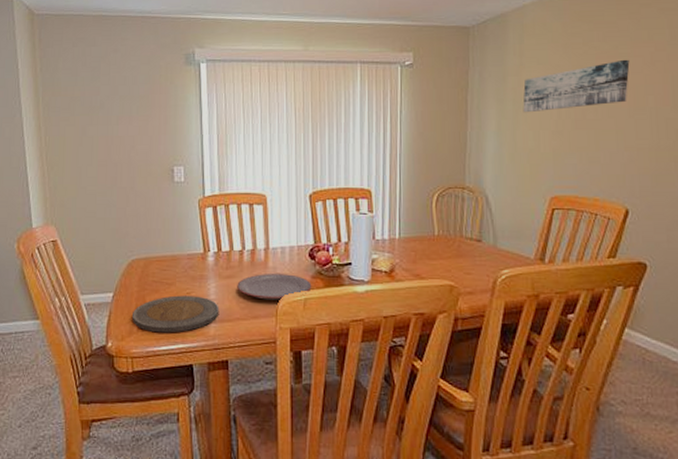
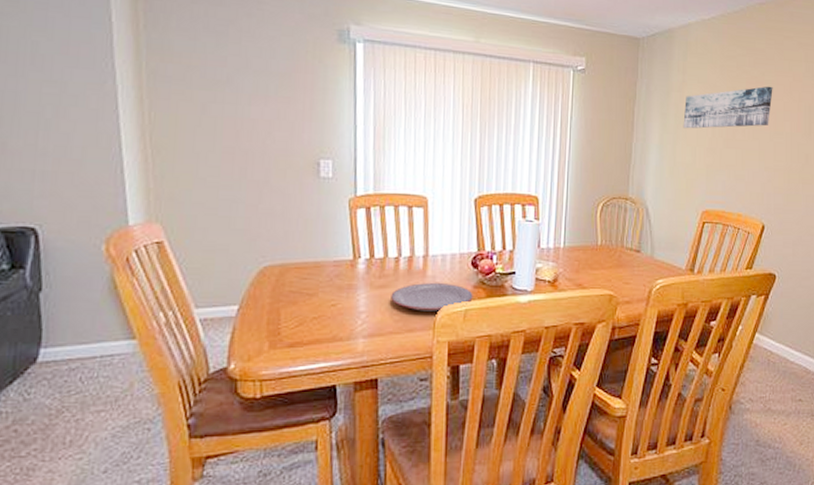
plate: present [131,295,219,333] -> none [261,308,370,351]

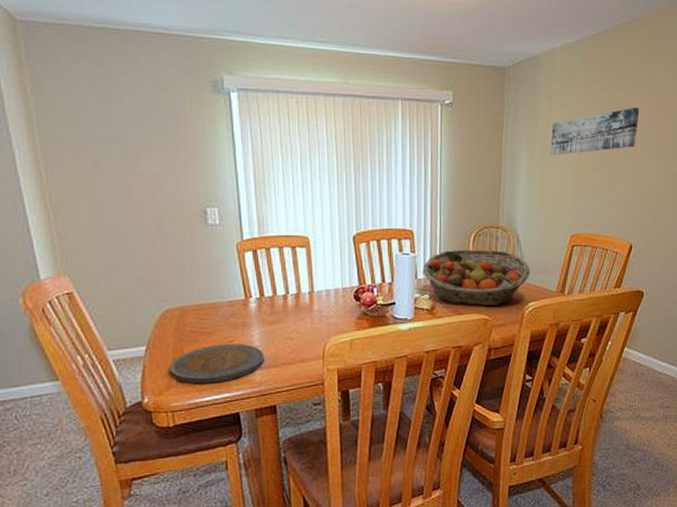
plate: none [261,308,370,351] -> present [169,343,265,384]
plate: present [391,283,473,312] -> none [282,316,358,343]
fruit basket: none [546,219,659,281] -> present [422,249,531,306]

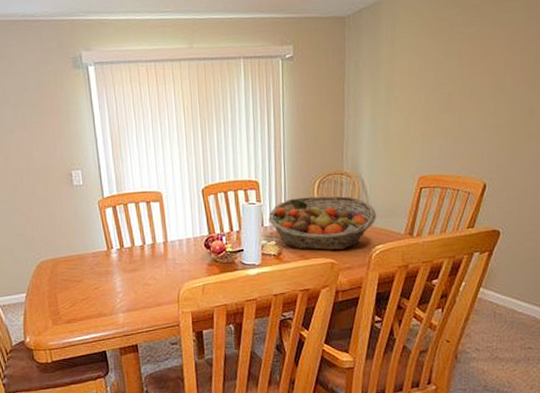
plate: present [169,343,265,384] -> none [45,290,127,326]
wall art: present [550,107,639,155] -> none [394,42,491,100]

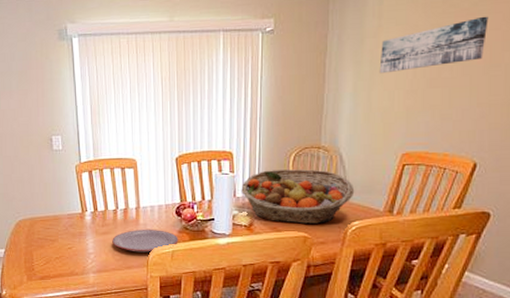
plate: none [140,264,209,289] -> present [112,230,178,252]
wall art: none [394,42,491,100] -> present [379,16,489,74]

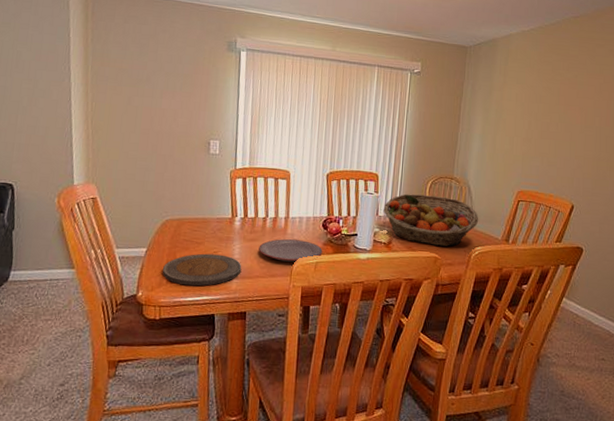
plate: none [21,250,97,282] -> present [162,253,242,286]
wall art: present [379,16,489,74] -> none [503,86,585,122]

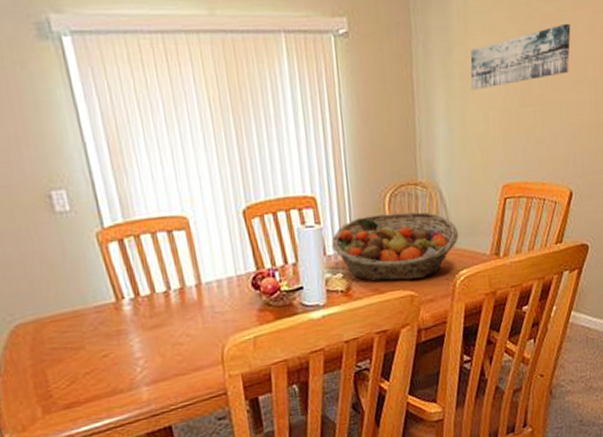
plate: present [162,253,242,286] -> none [30,356,151,413]
plate: present [259,239,323,262] -> none [167,311,261,347]
wall art: none [503,86,585,122] -> present [470,23,571,91]

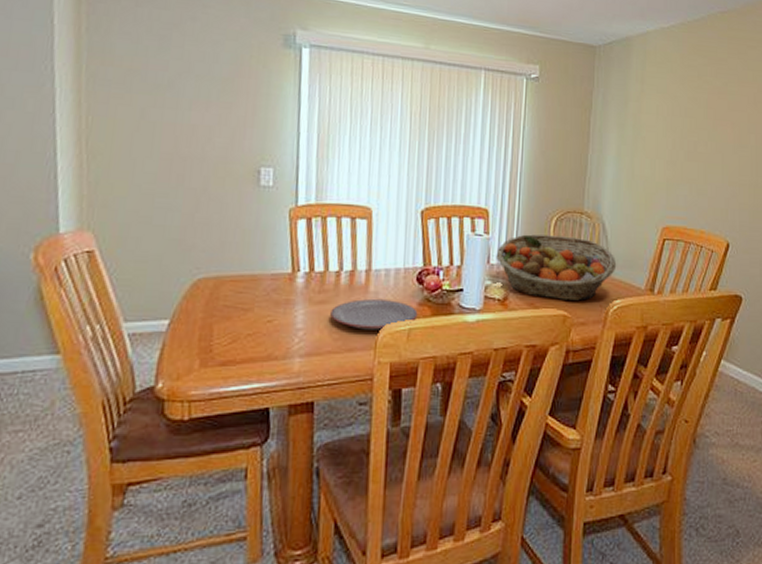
plate: none [167,311,261,347] -> present [330,299,418,330]
wall art: present [470,23,571,91] -> none [641,97,736,141]

